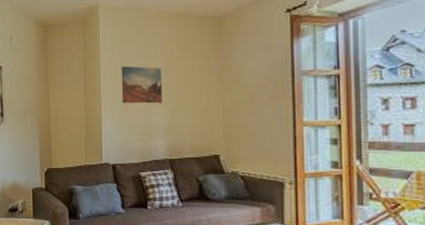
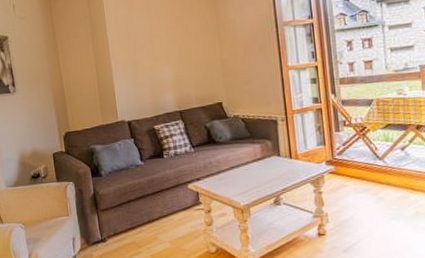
wall art: present [121,66,163,104] -> none [127,27,168,63]

